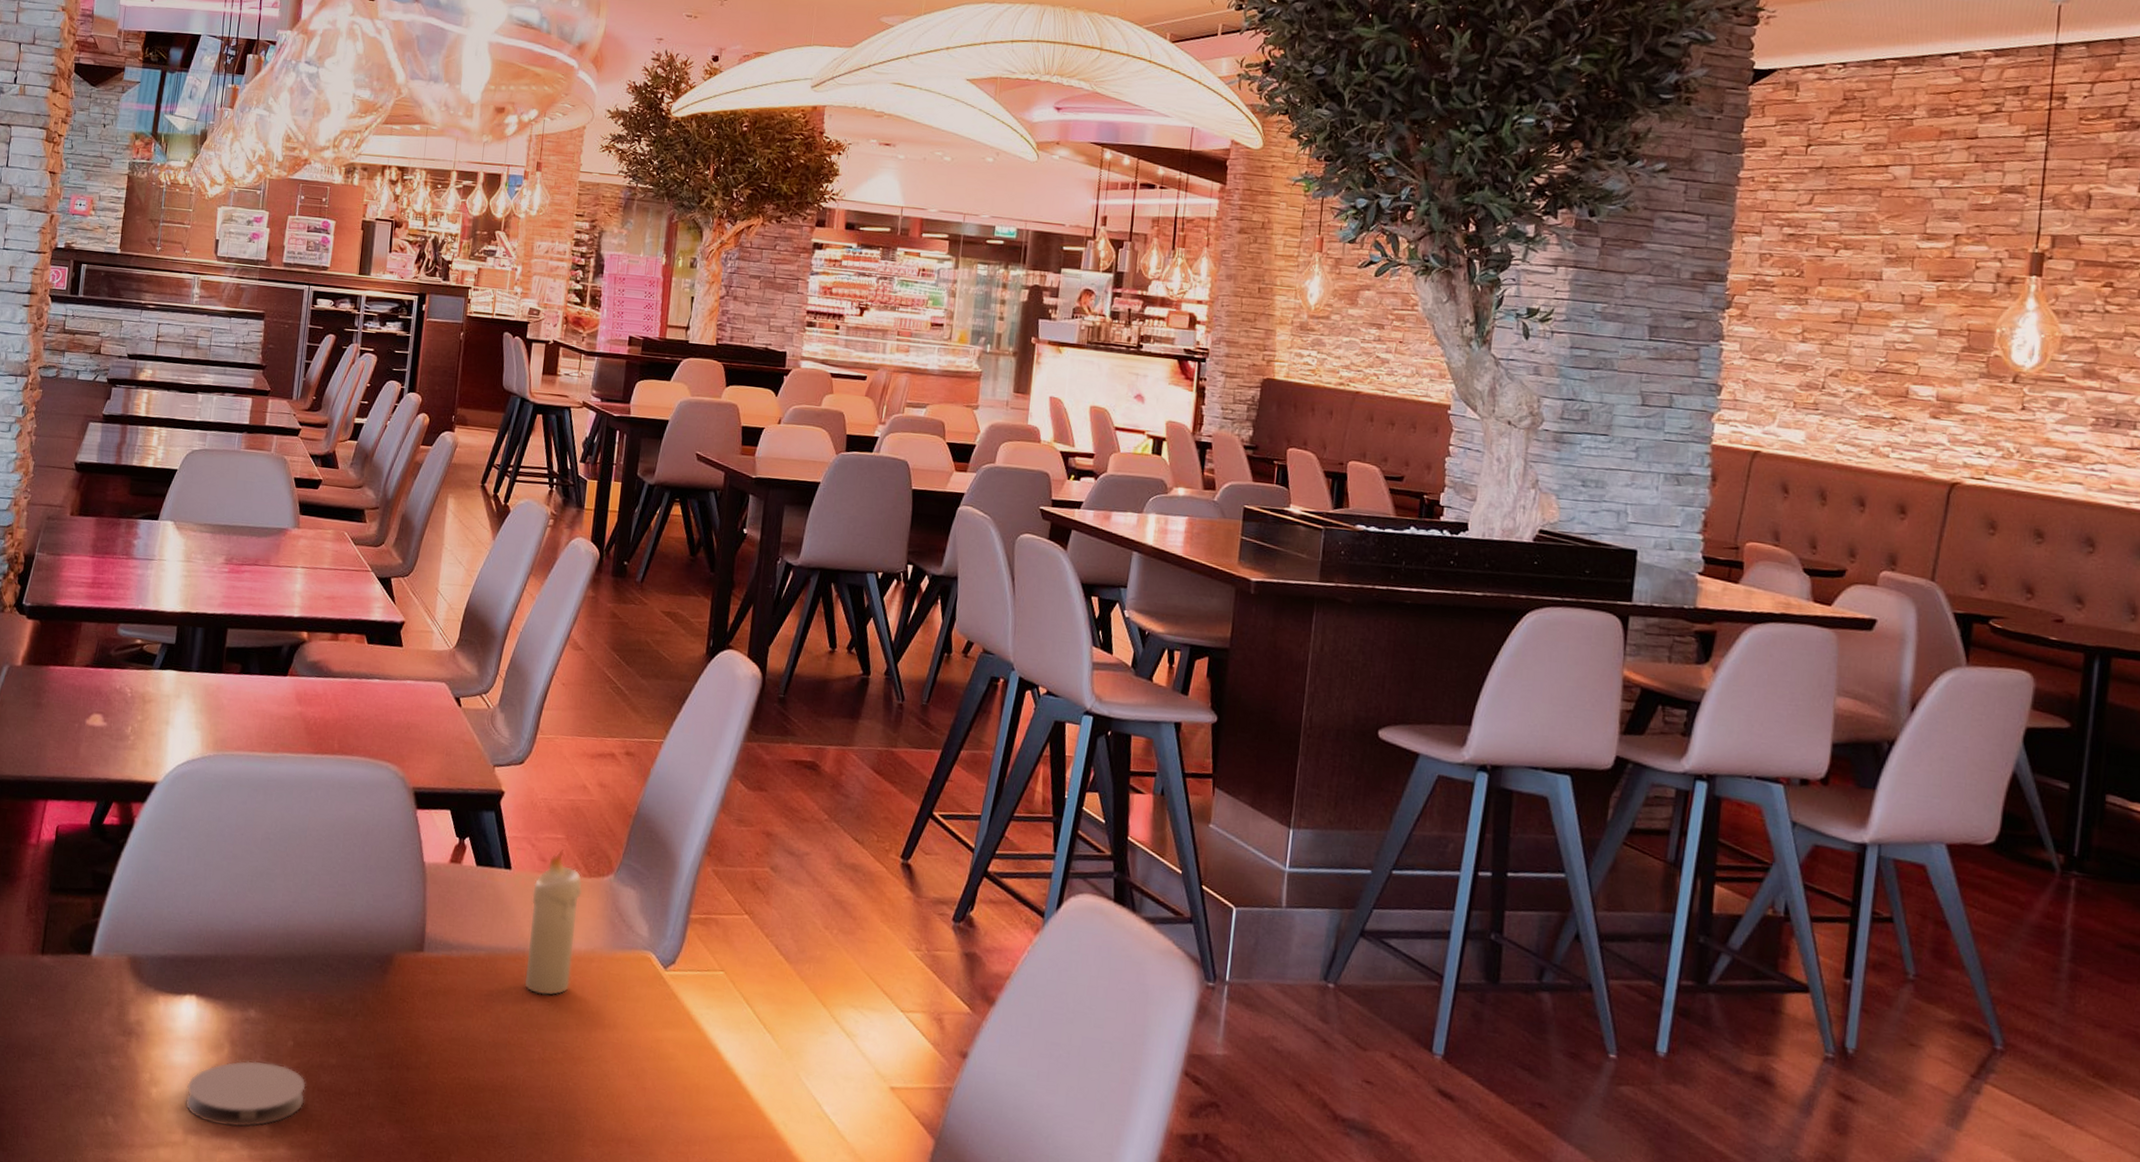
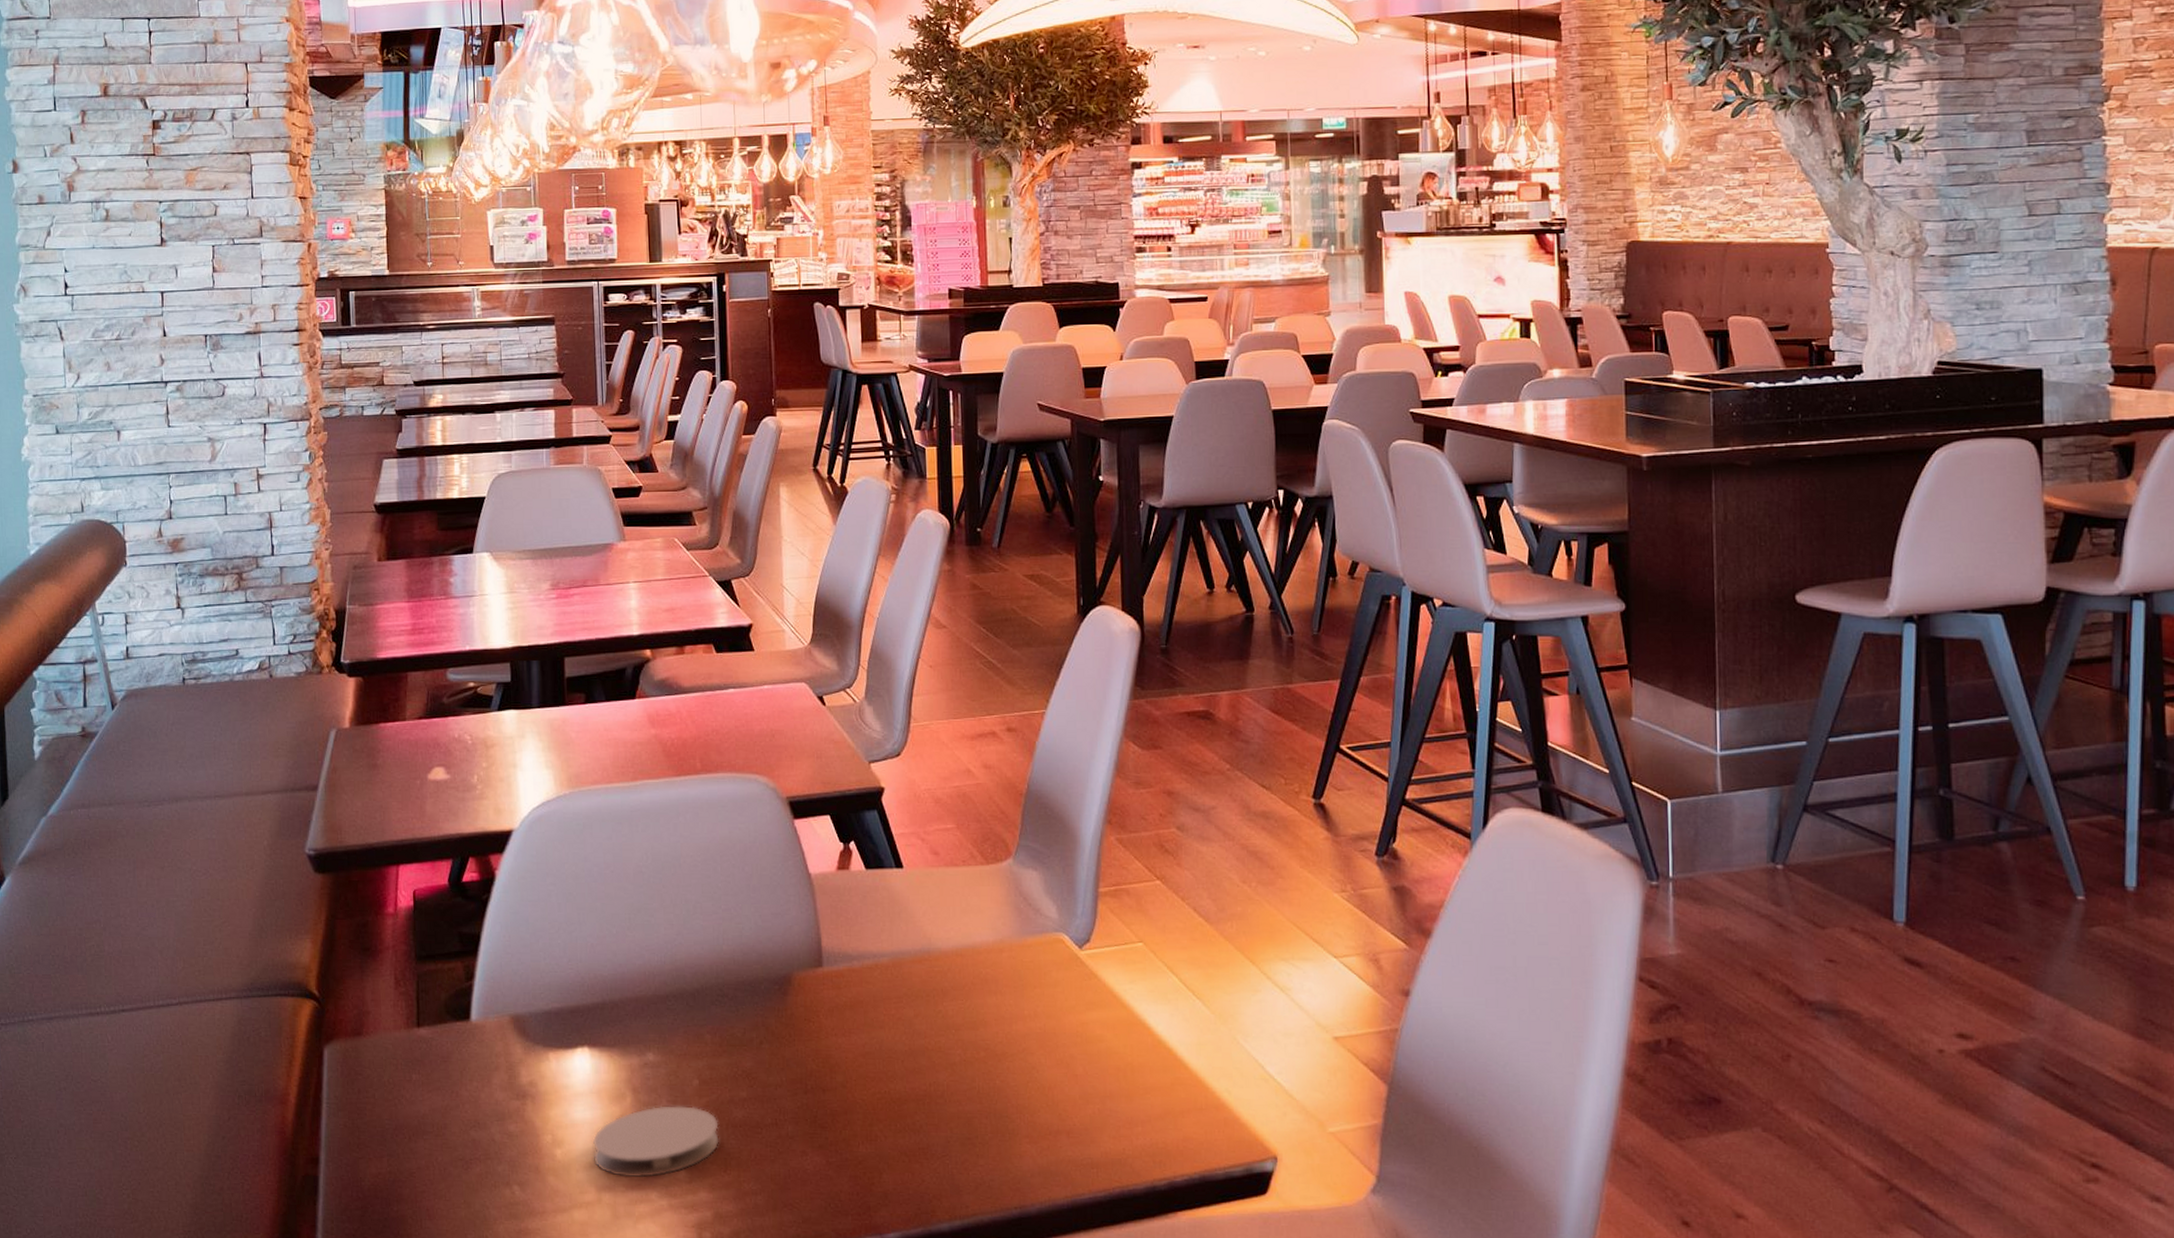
candle: present [524,849,583,995] -> none [929,840,982,993]

